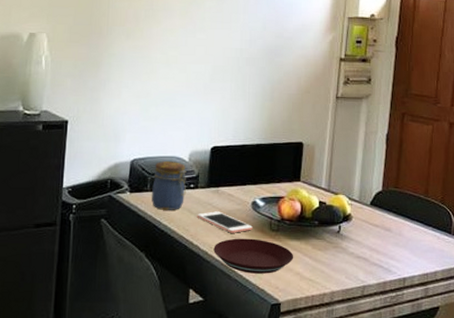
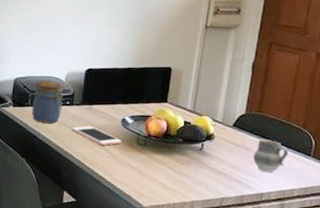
plate: present [213,238,294,274] -> none [86,150,159,182]
cup: none [394,218,429,255] -> present [253,139,289,173]

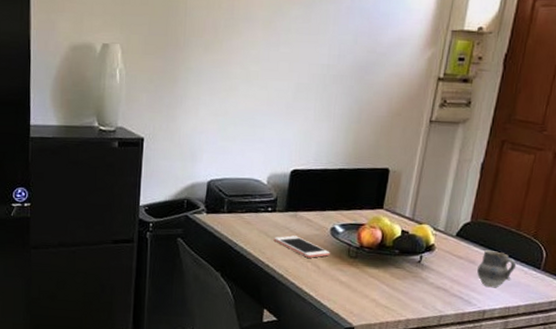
jar: present [32,80,63,124] -> none [228,183,265,233]

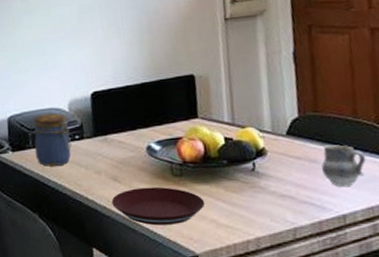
jar: none [228,183,265,233] -> present [34,113,72,167]
cell phone: present [273,235,330,258] -> none [87,161,152,184]
plate: none [289,263,371,299] -> present [111,186,205,226]

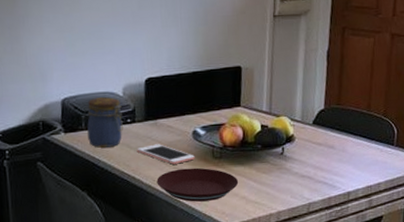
cell phone: none [87,161,152,184] -> present [137,144,195,165]
cup: present [321,144,366,188] -> none [337,133,372,170]

